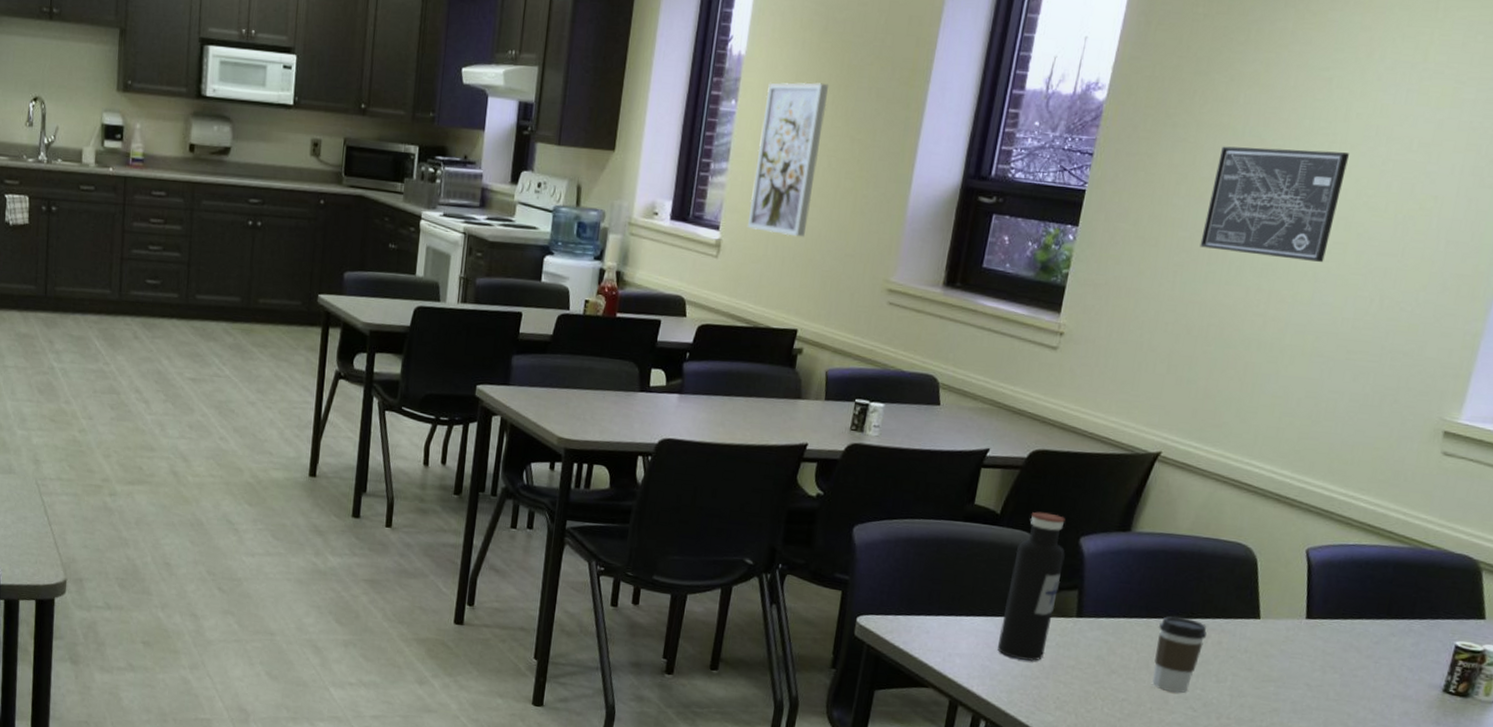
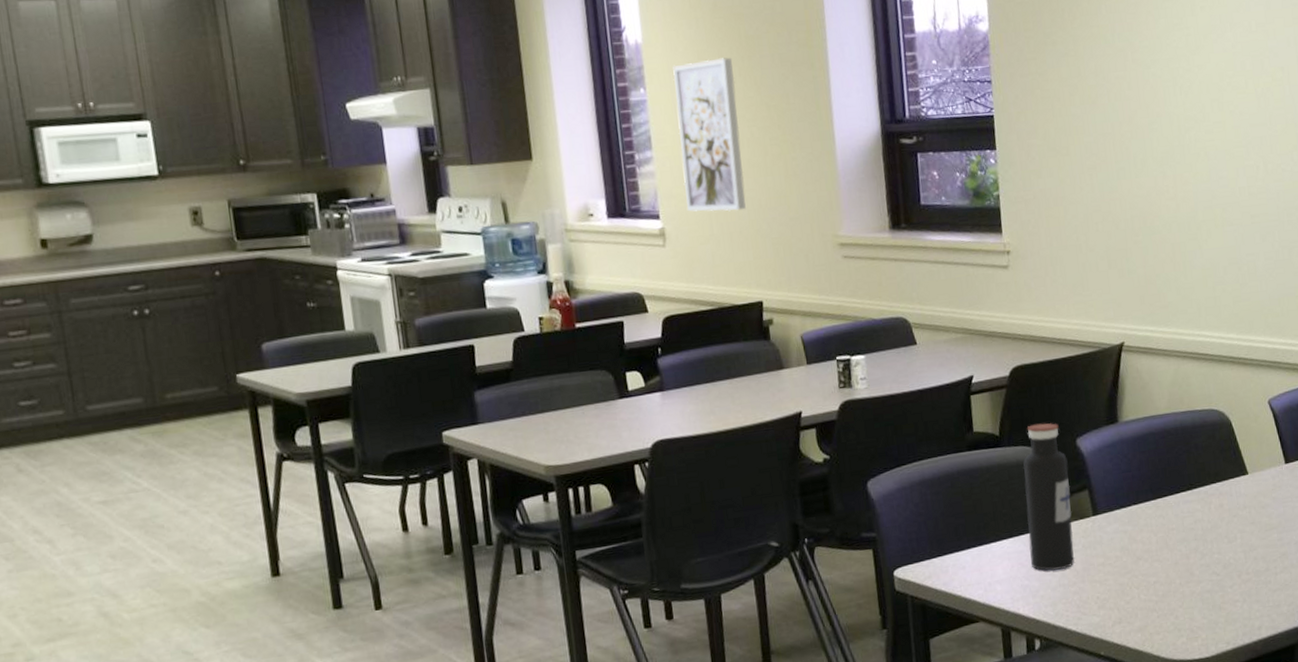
coffee cup: present [1152,616,1207,693] -> none [1166,490,1209,564]
wall art: present [1199,146,1349,262] -> none [1099,42,1210,149]

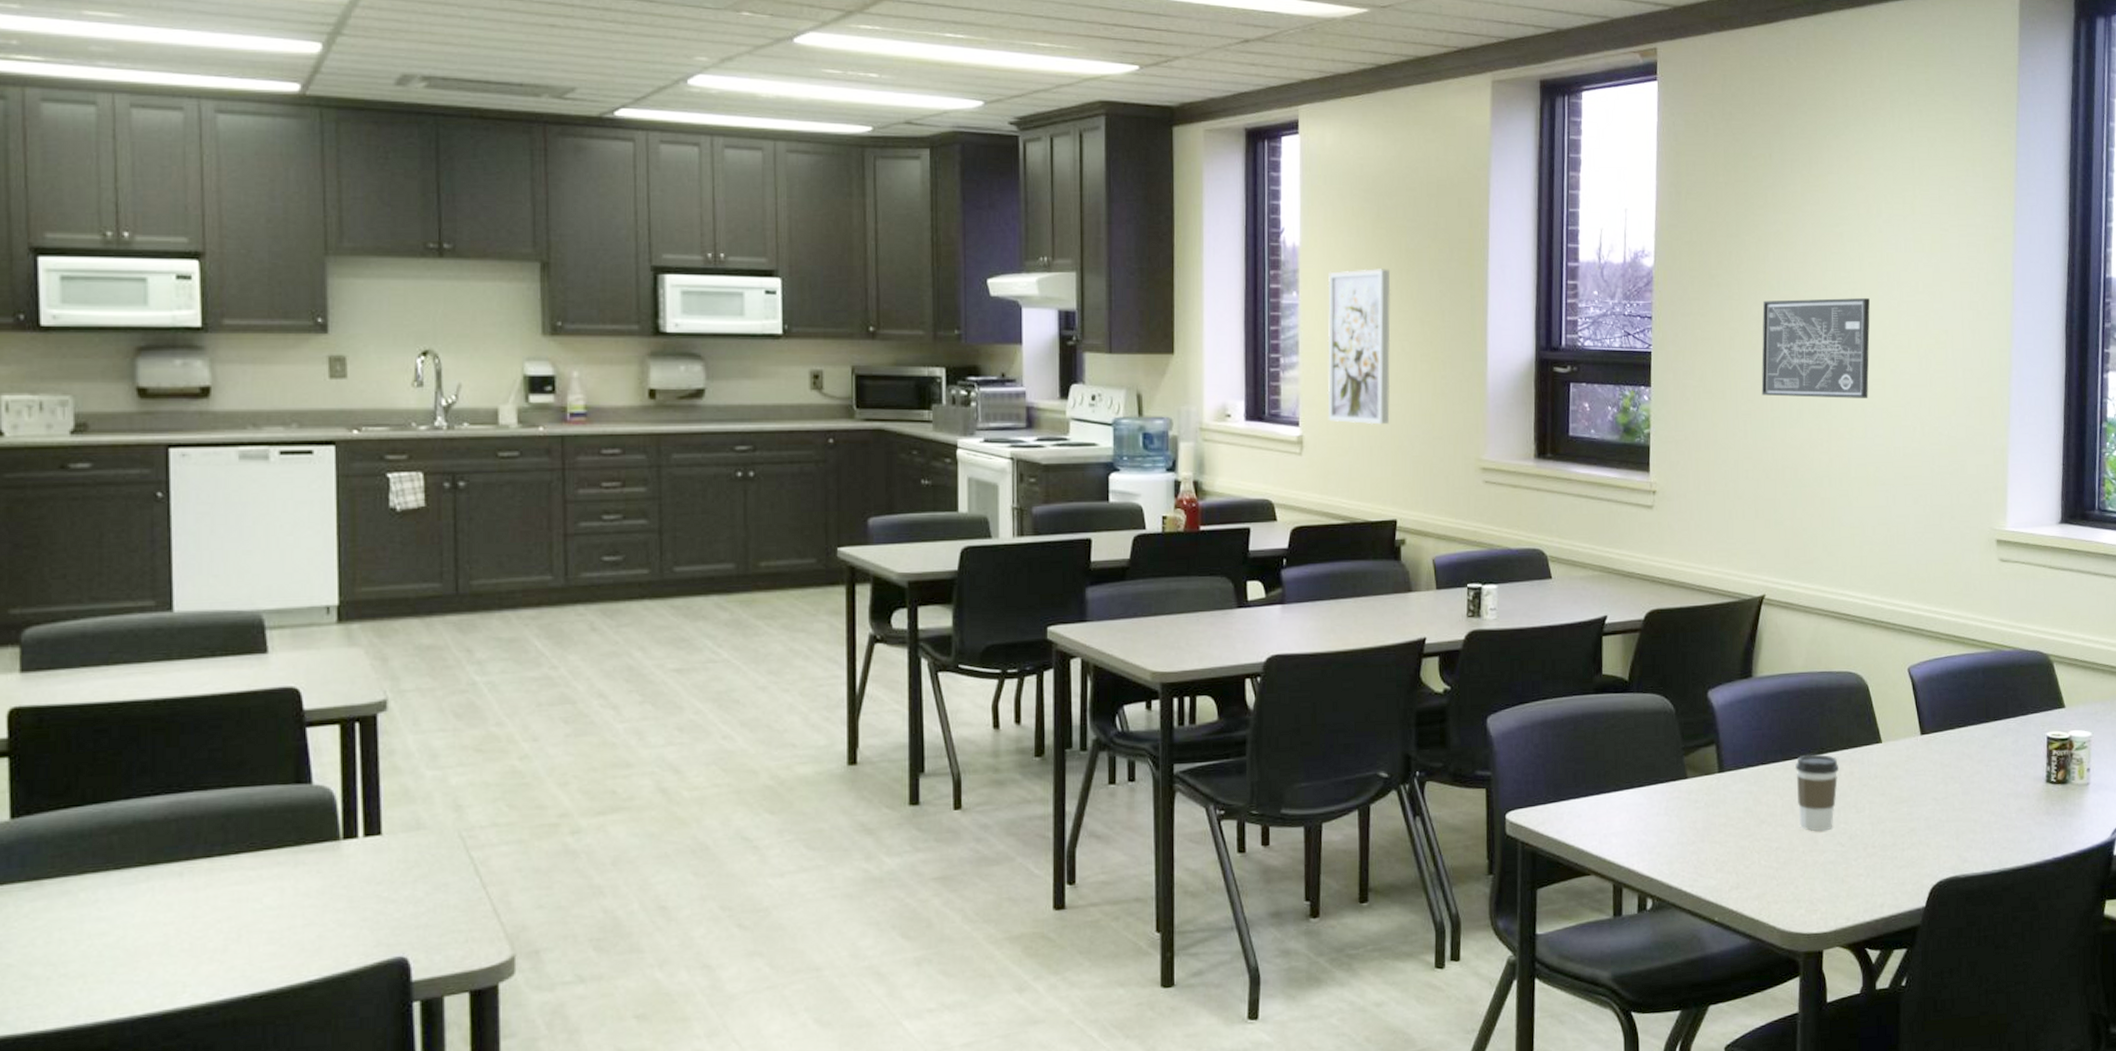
water bottle: present [1023,423,1075,571] -> none [1649,671,1697,827]
wall art: none [1099,42,1210,149] -> present [1761,298,1870,398]
coffee cup: none [1166,490,1209,564] -> present [1795,754,1840,832]

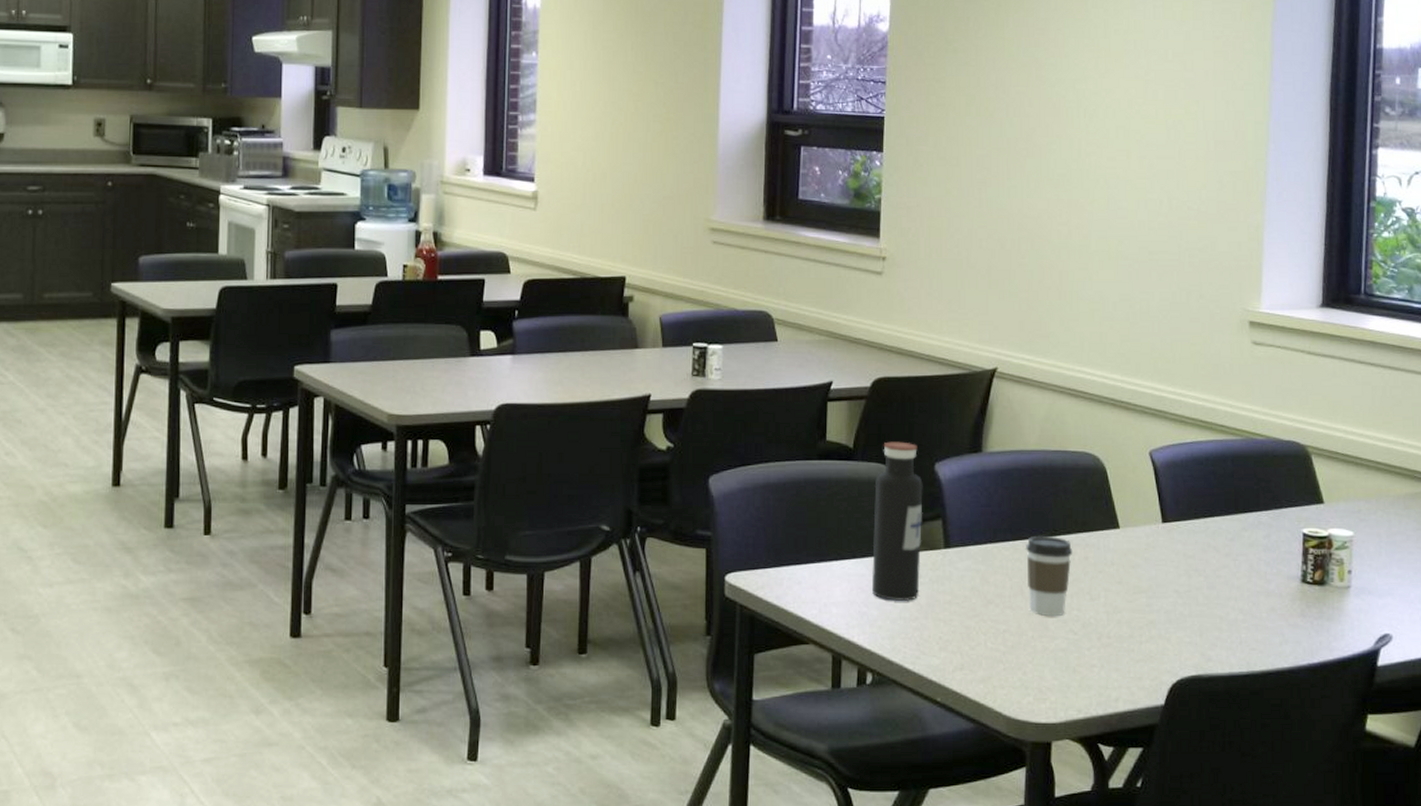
wall art: present [1327,269,1391,425] -> none [562,30,627,183]
water bottle: none [1649,671,1697,827] -> present [871,441,923,601]
wall art: present [1761,298,1870,398] -> none [998,66,1115,169]

